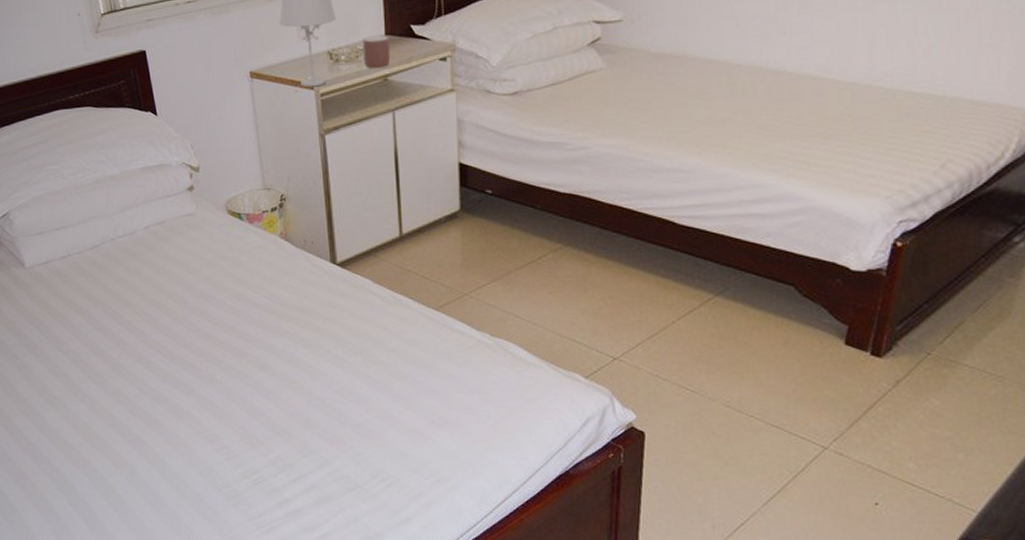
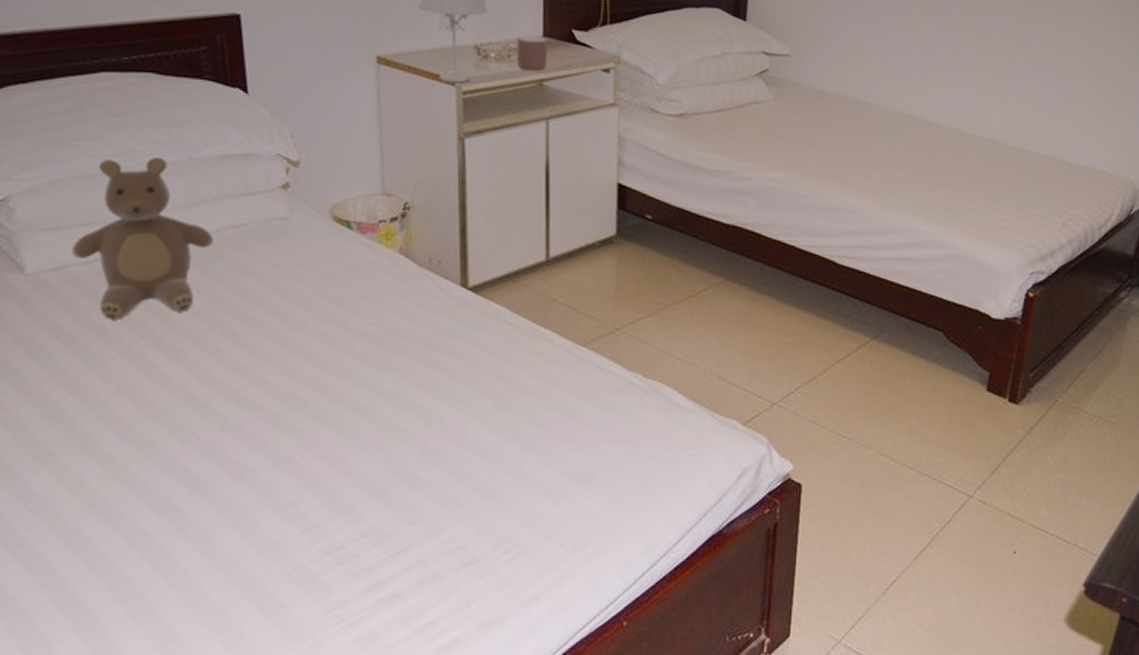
teddy bear: none [52,172,144,300] -> present [71,156,214,320]

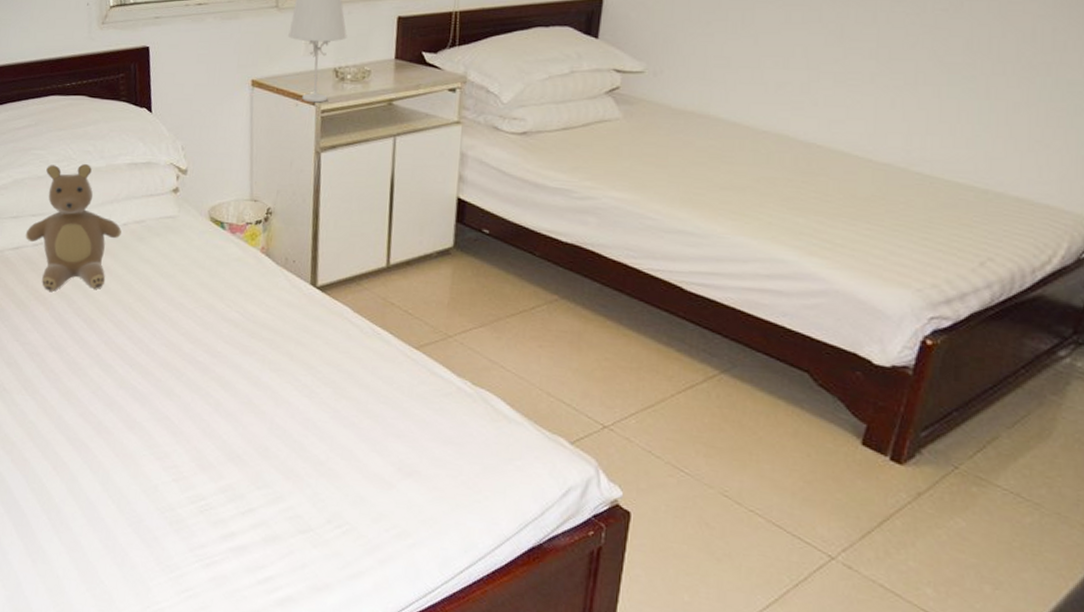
mug: present [516,35,549,74] -> none [369,58,400,94]

